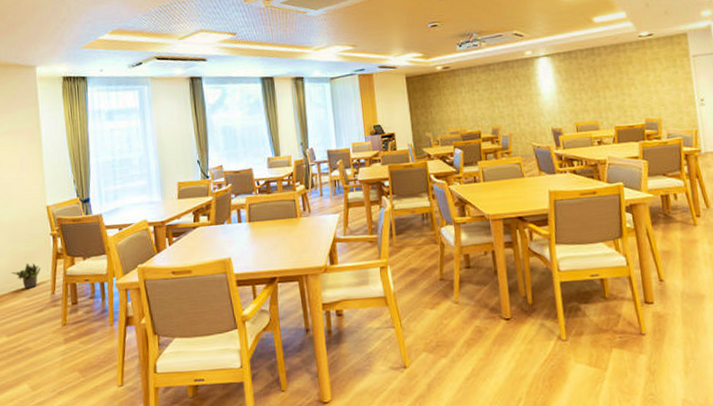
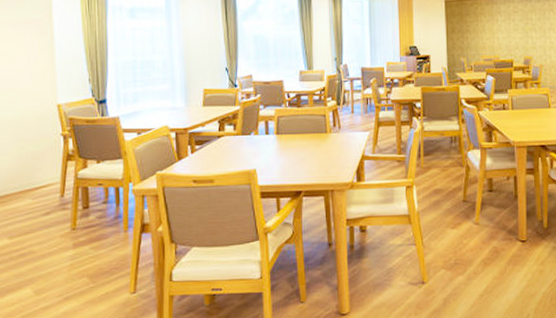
potted plant: present [10,263,41,289] -> none [14,163,50,191]

